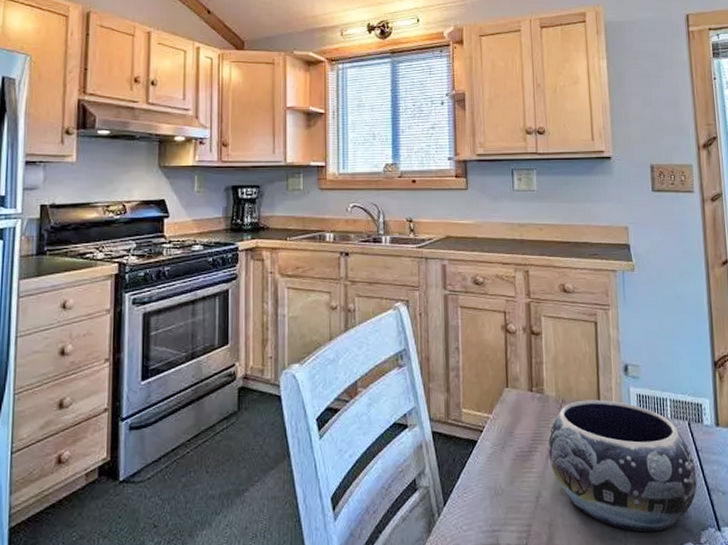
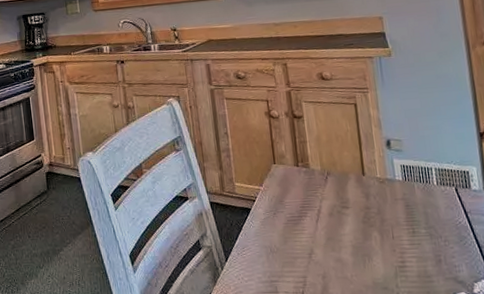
decorative bowl: present [548,399,698,533] -> none [317,171,468,284]

